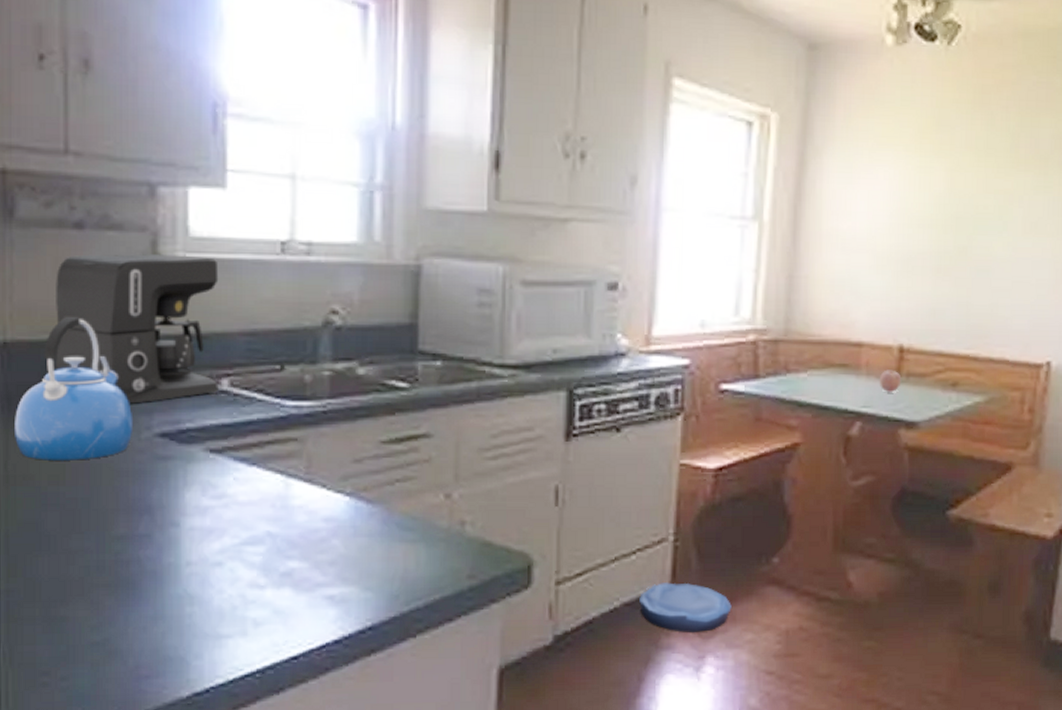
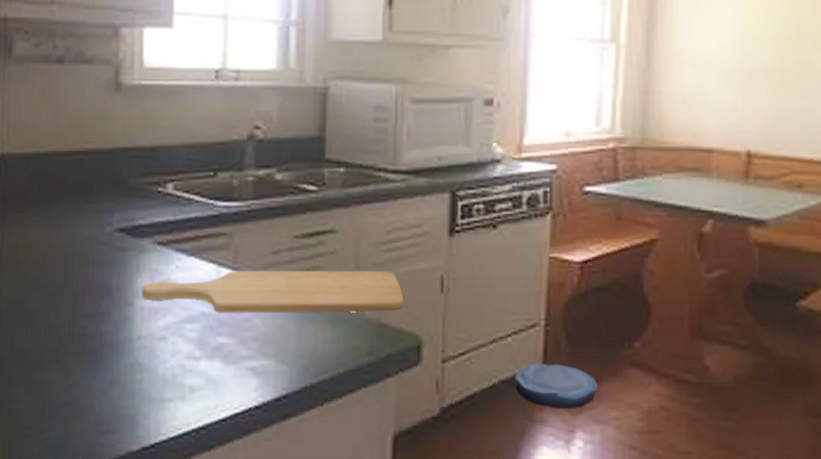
kettle: present [15,316,134,460] -> none [8,133,99,251]
coffee maker: present [54,254,219,404] -> none [39,82,166,204]
chopping board: none [190,481,512,533] -> present [141,270,404,313]
fruit: present [879,370,902,393] -> none [729,173,750,194]

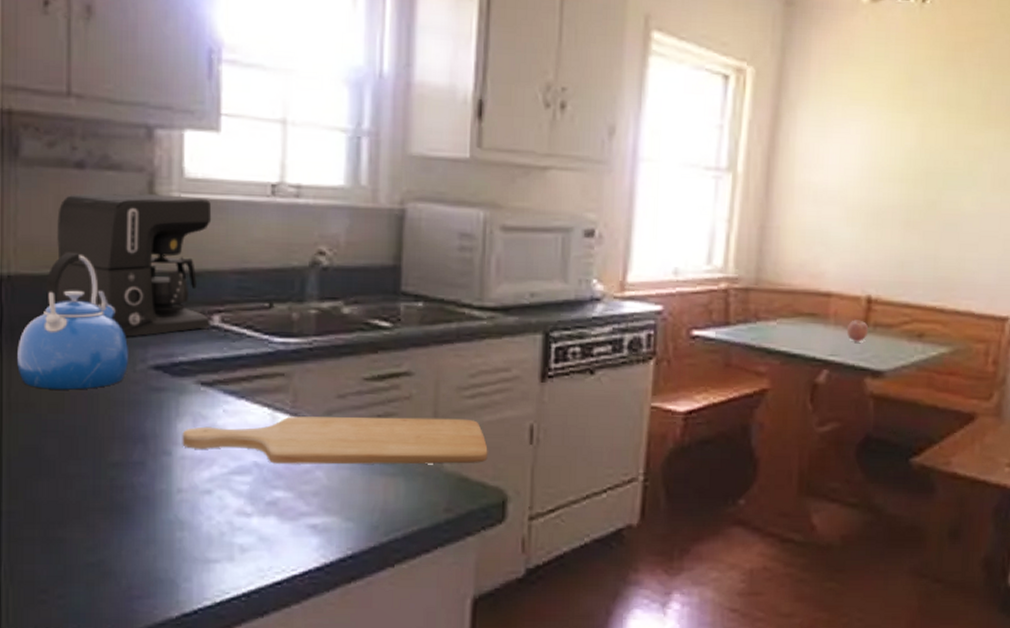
kettle: none [8,133,99,251] -> present [17,251,129,390]
coffee maker: none [39,82,166,204] -> present [55,193,212,337]
pet bowl: present [515,363,598,408] -> none [609,521,698,569]
fruit: none [729,173,750,194] -> present [846,319,869,343]

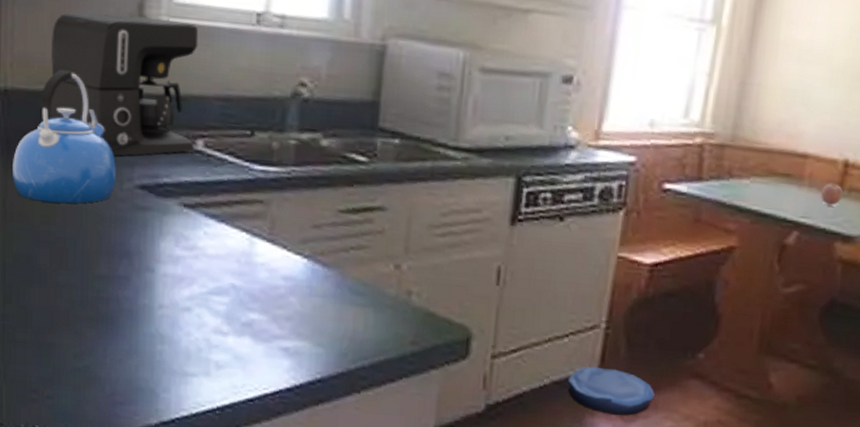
chopping board: present [182,416,488,465] -> none [164,242,456,300]
pet bowl: none [609,521,698,569] -> present [568,366,655,415]

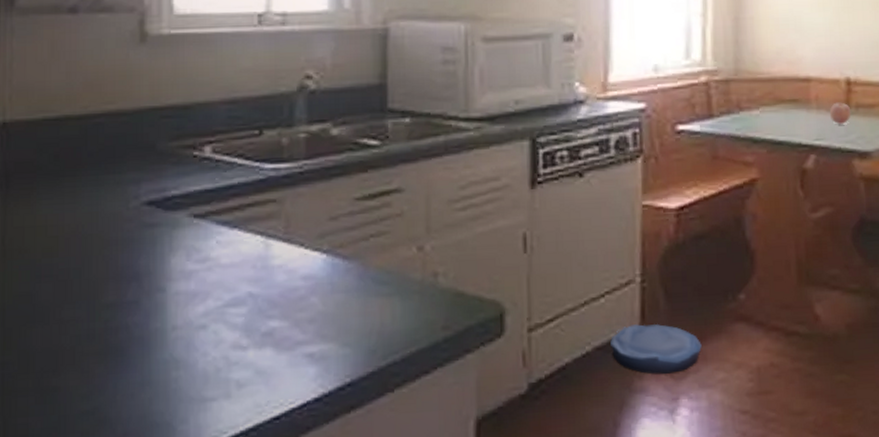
kettle: present [12,69,117,204] -> none [12,95,123,234]
coffee maker: present [49,12,199,156] -> none [50,32,202,175]

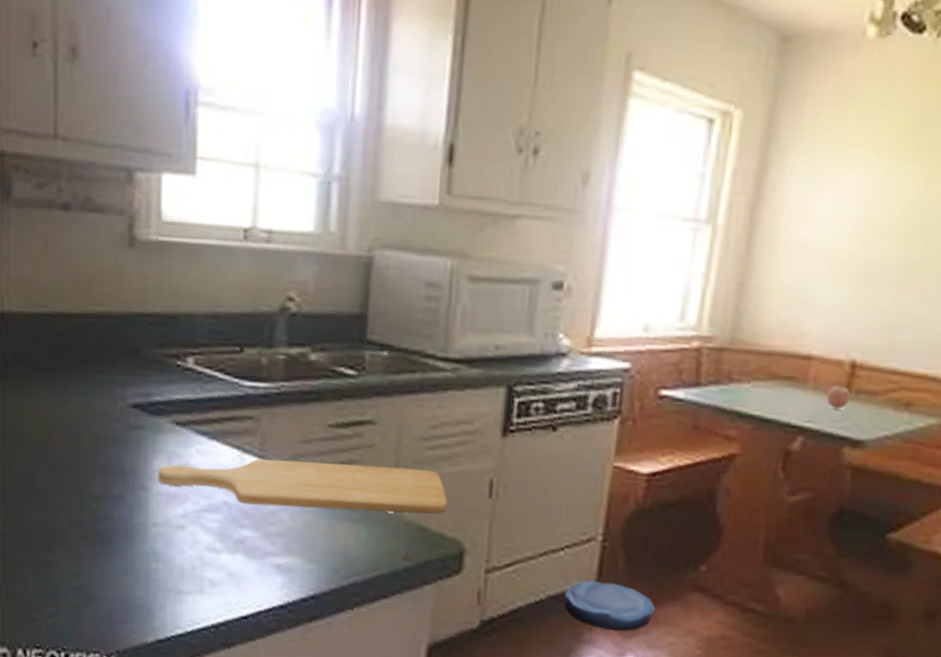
chopping board: none [176,231,483,293] -> present [158,459,447,514]

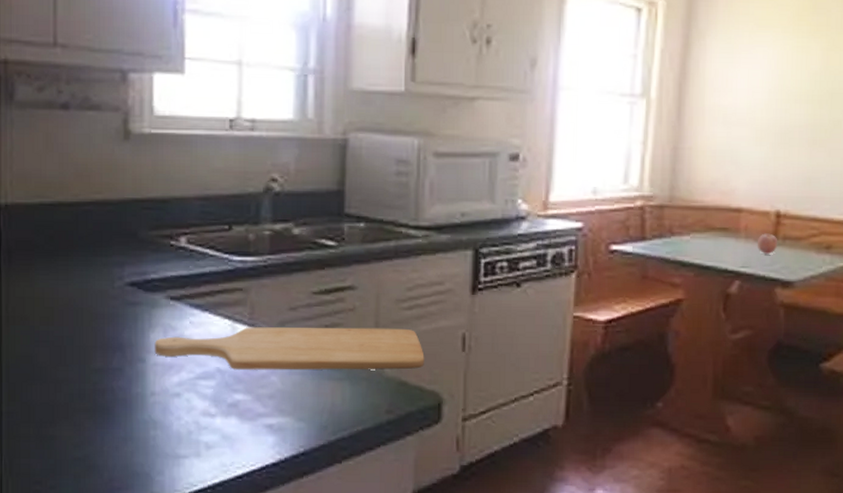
pet bowl: present [564,580,655,631] -> none [536,422,619,467]

